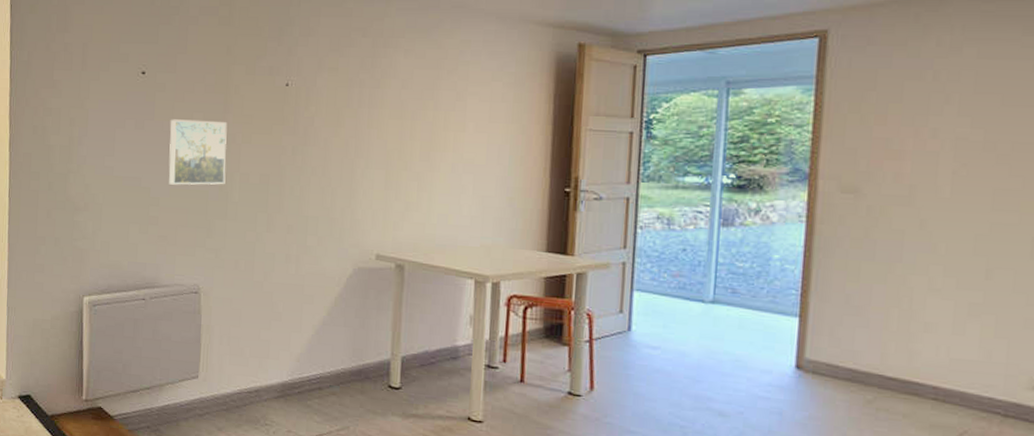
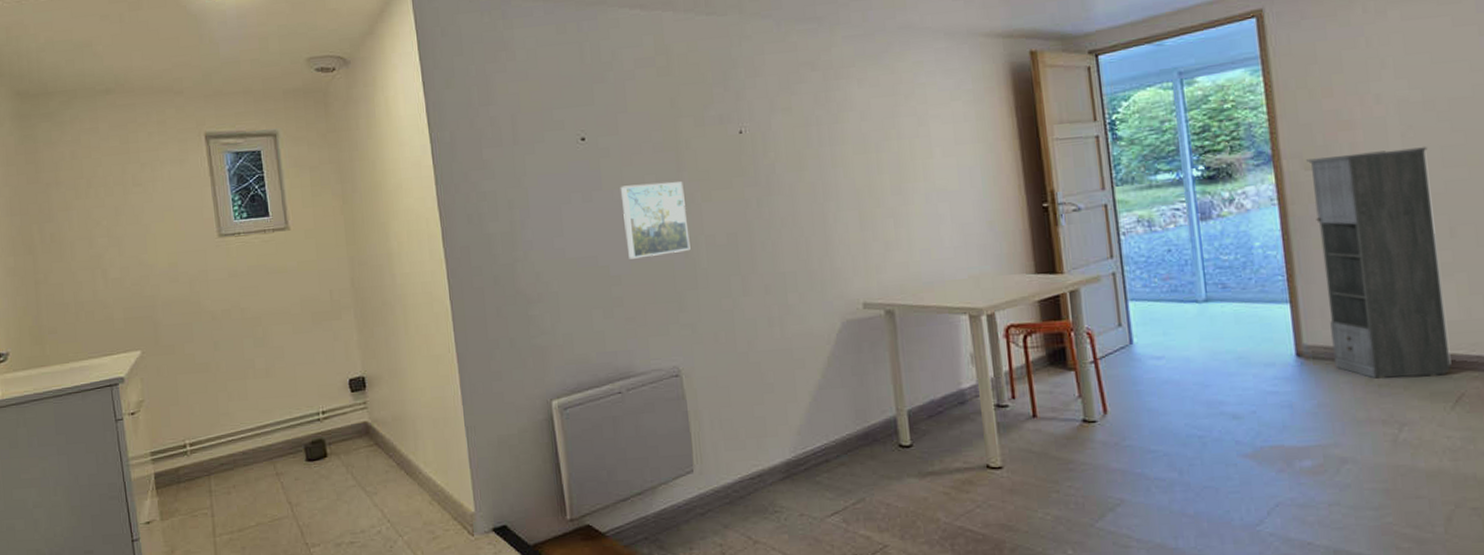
storage cabinet: none [834,182,979,411] -> present [1306,147,1452,379]

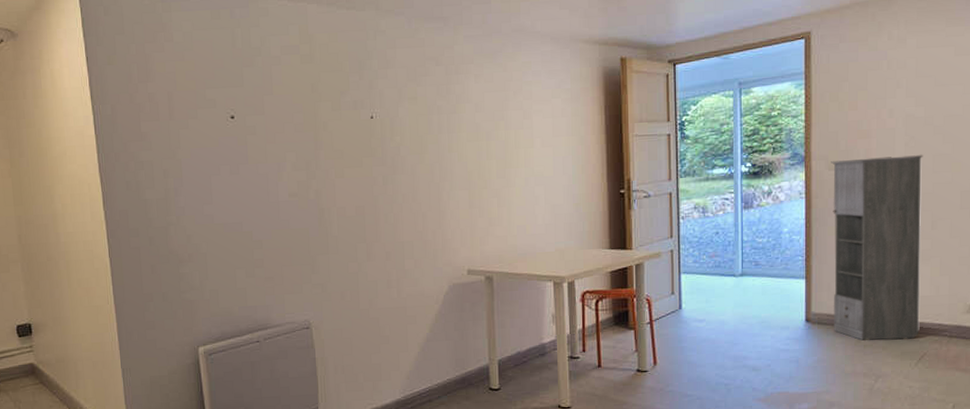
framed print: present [620,182,691,259] -> none [264,159,324,226]

